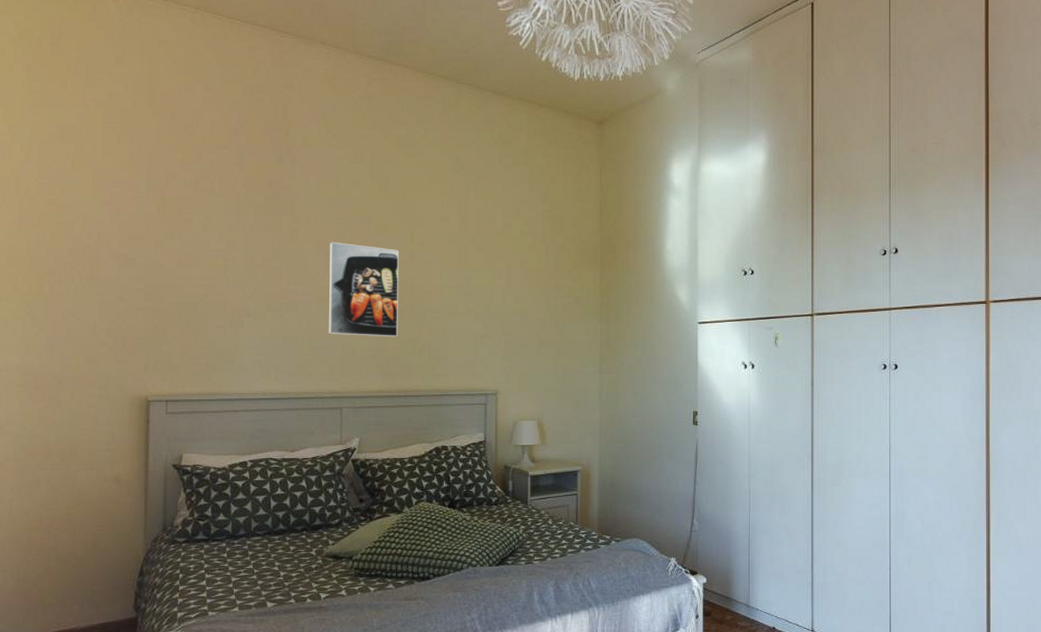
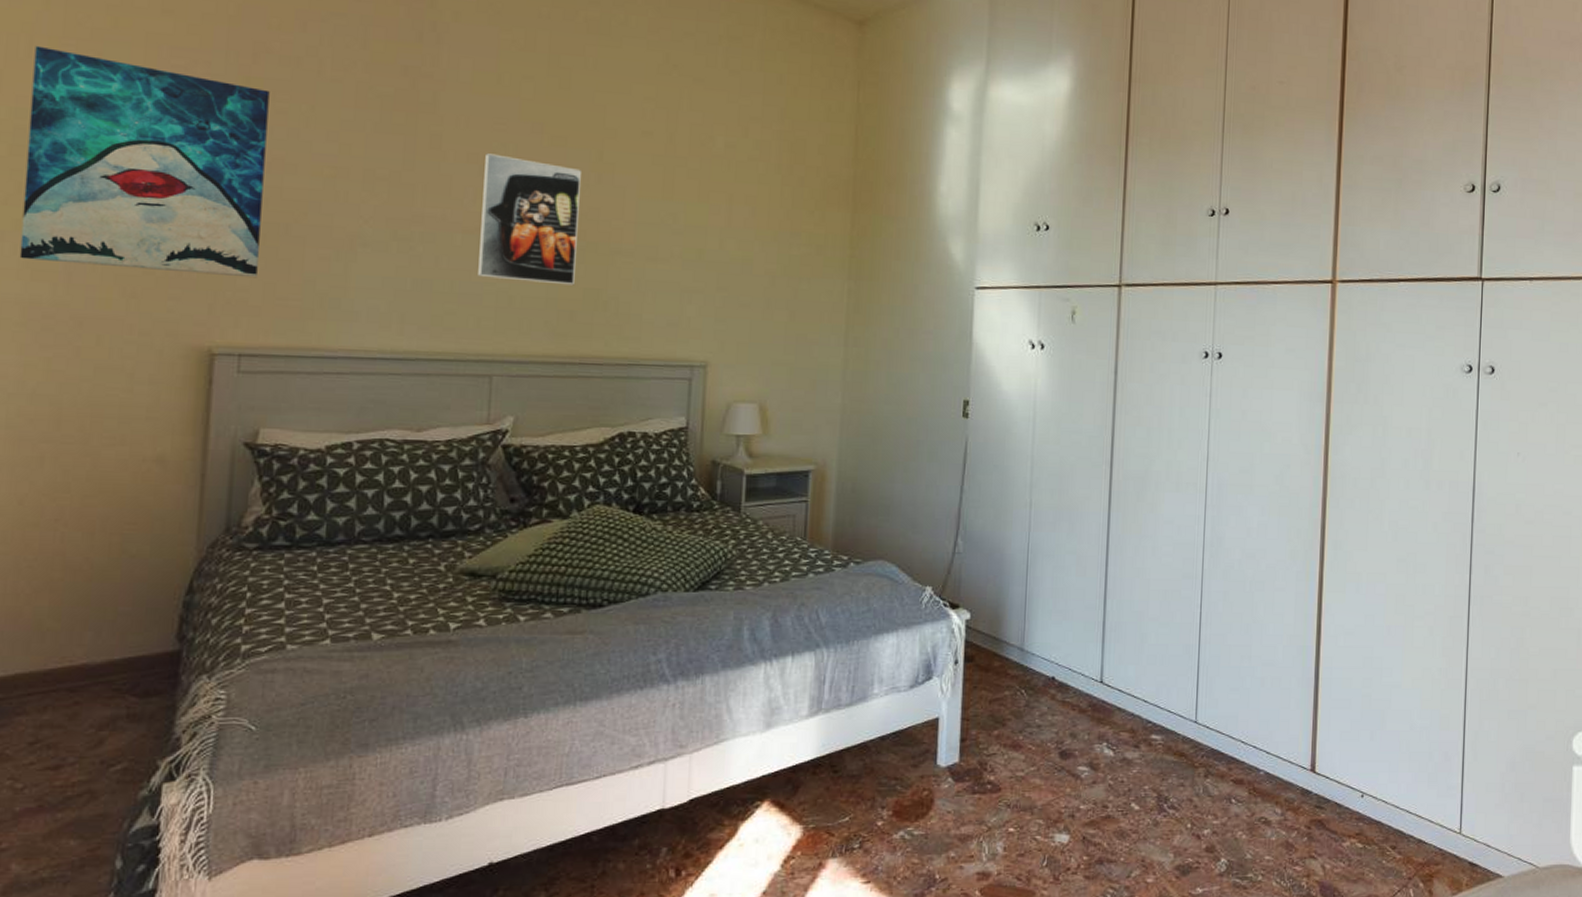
wall art: none [18,185,178,344] -> present [19,45,270,278]

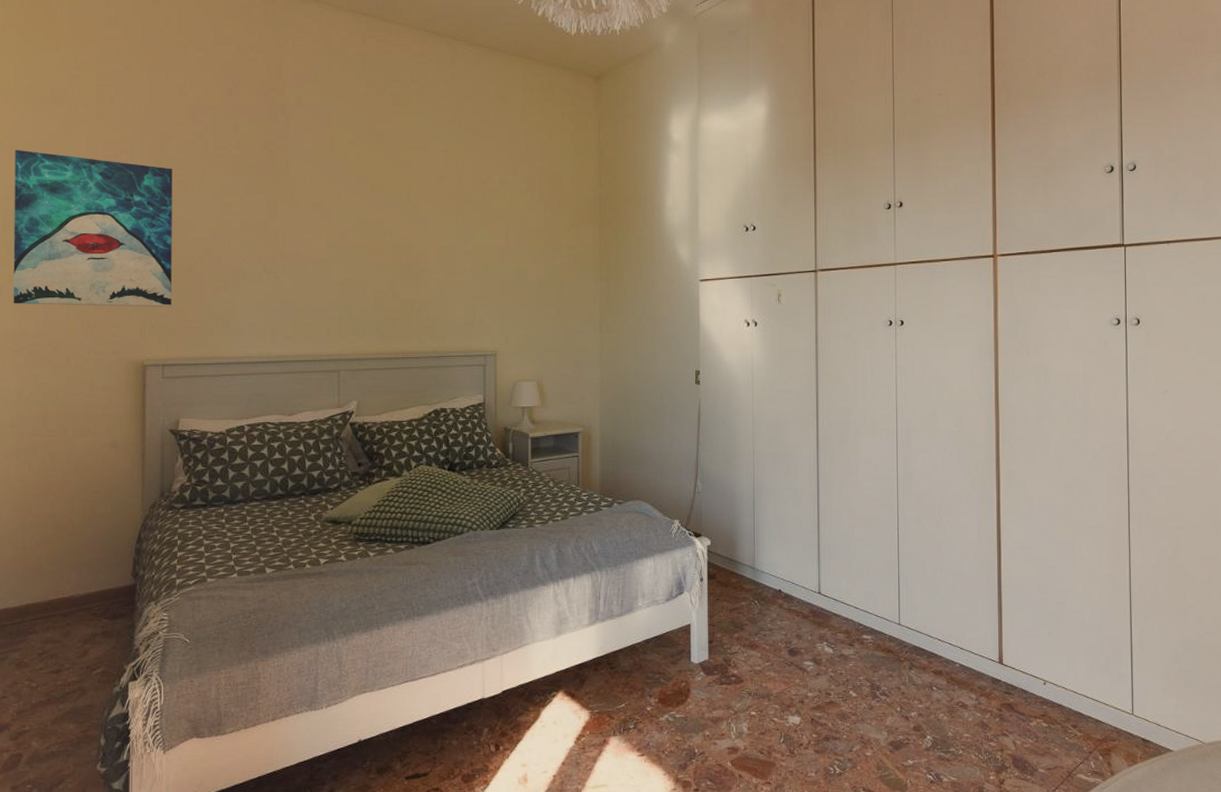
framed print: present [478,153,581,286] -> none [325,203,395,299]

